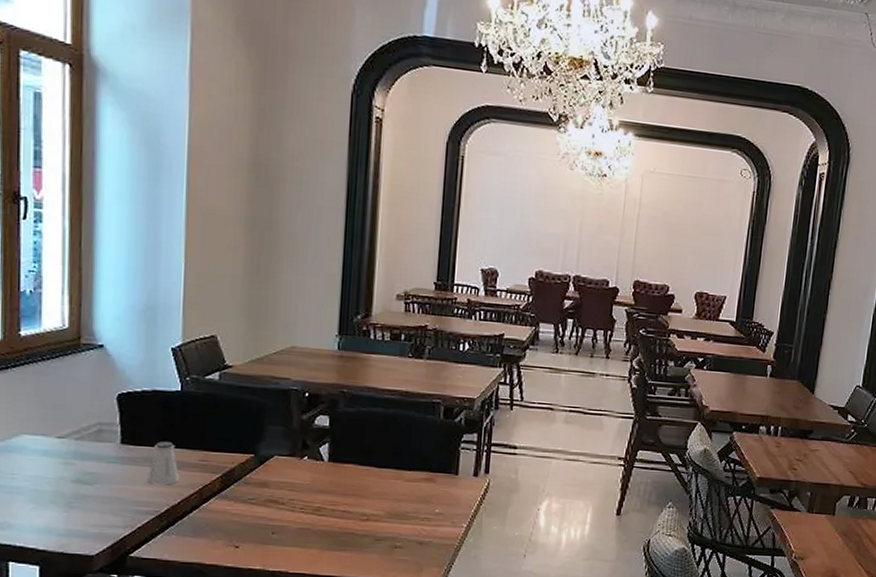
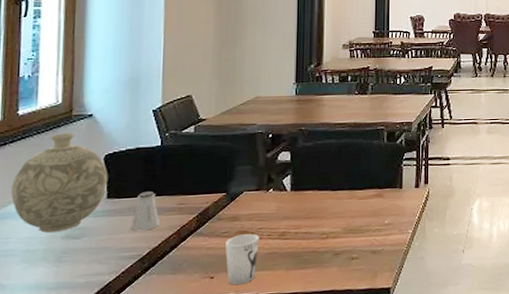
decorative vase: none [15,363,122,474] -> present [11,133,109,233]
cup: none [252,503,291,559] -> present [225,234,259,286]

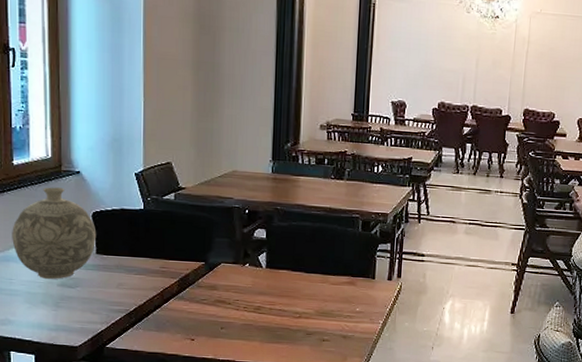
saltshaker: present [131,191,161,231] -> none [118,252,145,288]
cup: present [225,234,259,286] -> none [205,303,236,350]

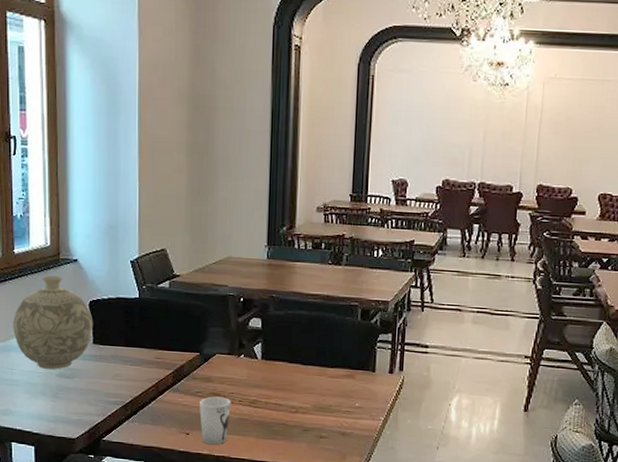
cup: none [205,303,236,350] -> present [200,396,231,445]

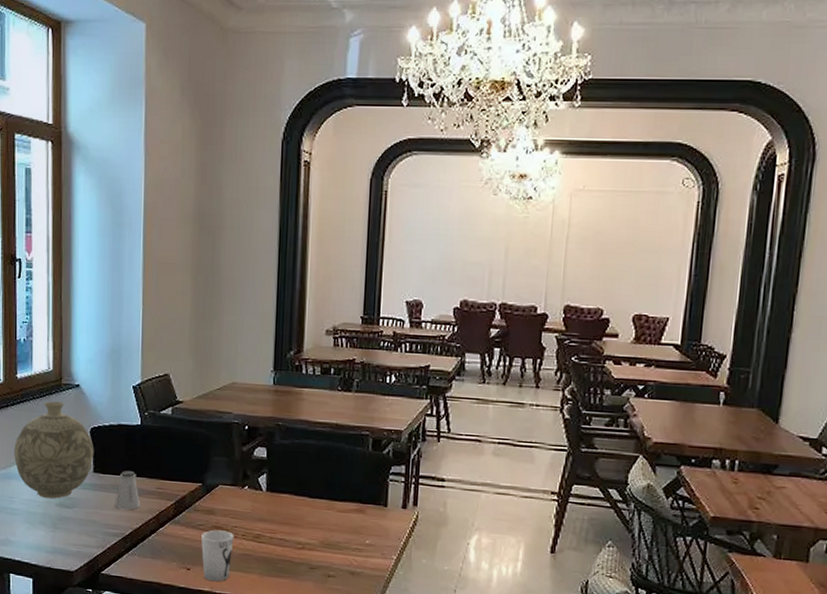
saltshaker: none [114,342,140,380] -> present [114,471,141,510]

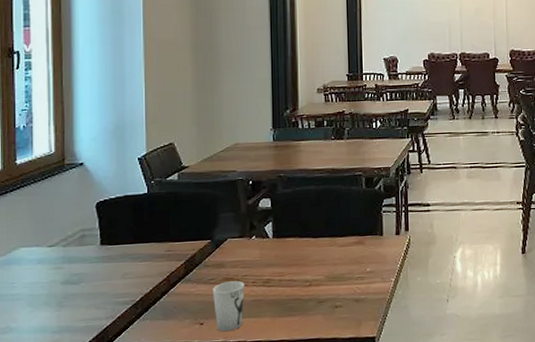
decorative vase: present [14,401,94,499] -> none [14,181,101,278]
saltshaker: present [114,471,141,510] -> none [123,238,151,277]

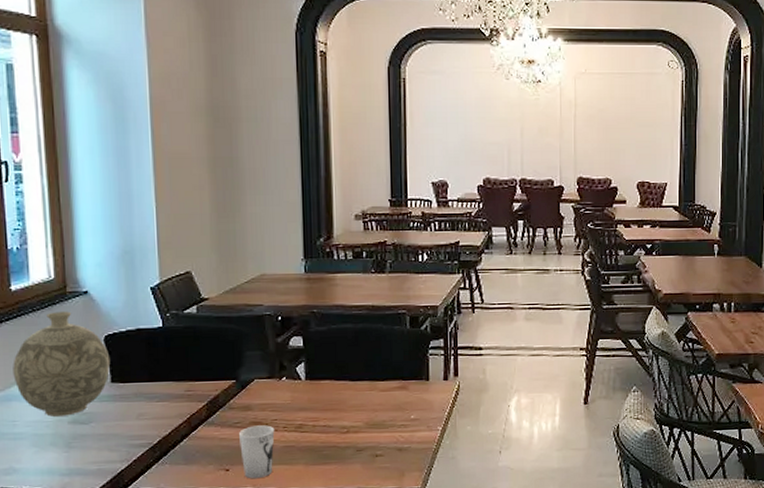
decorative vase: none [14,181,101,278] -> present [13,311,111,417]

